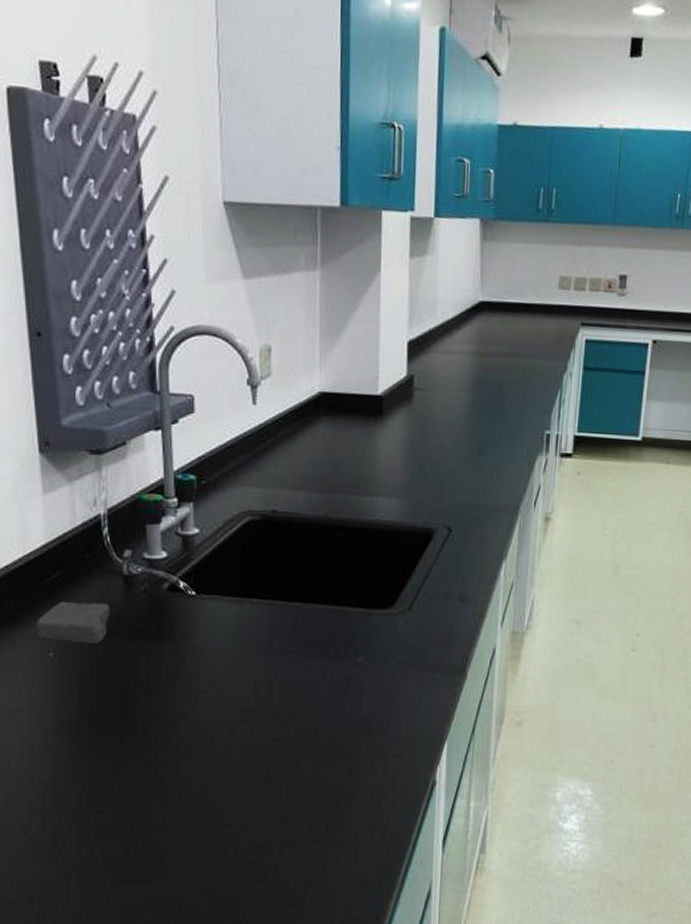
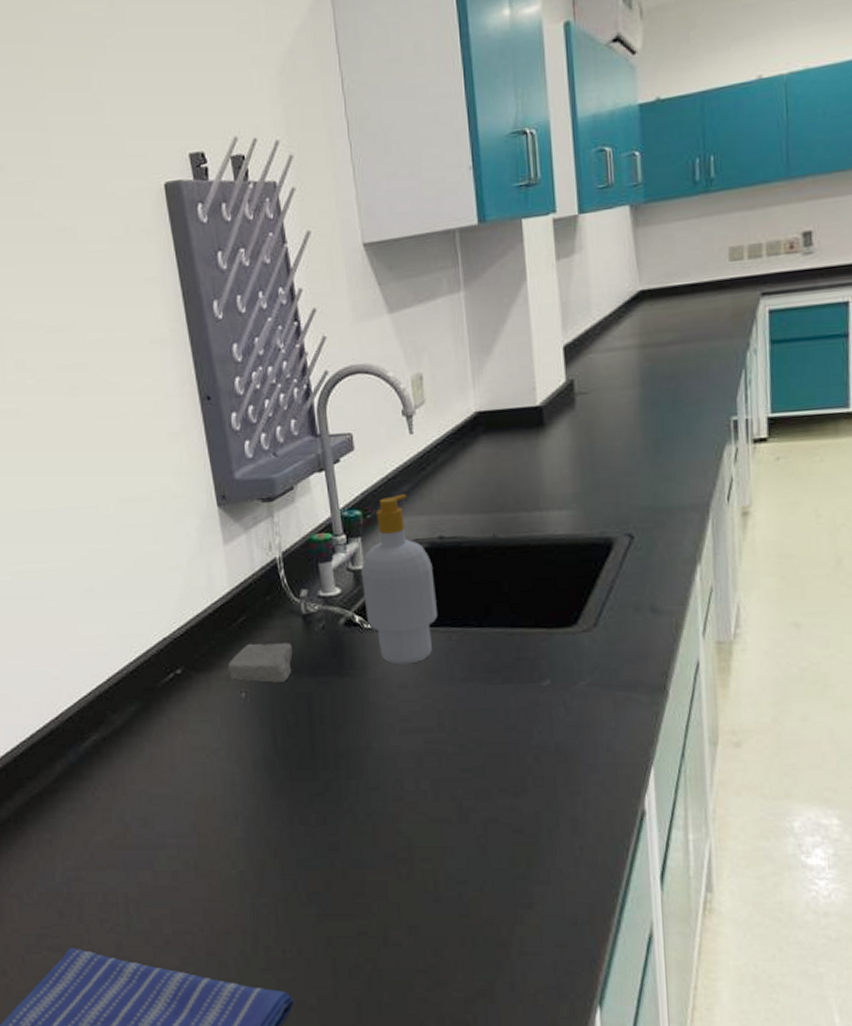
soap bottle: none [190,463,264,634] -> present [361,493,437,664]

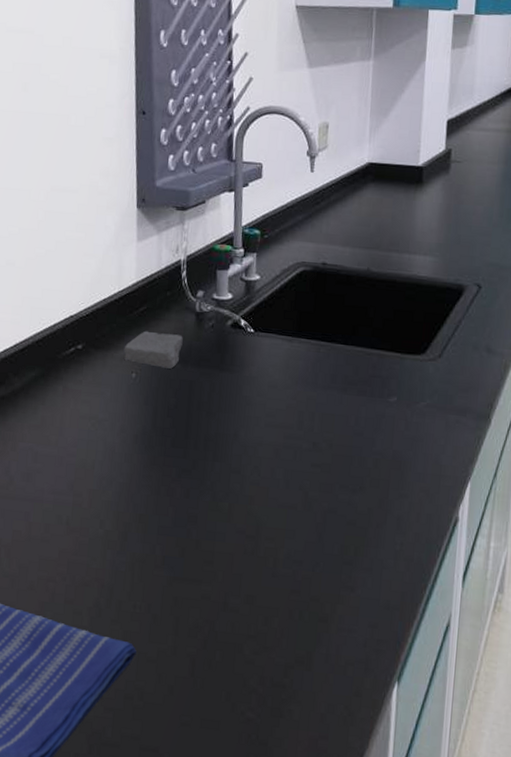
soap bottle: present [361,493,437,664] -> none [251,221,313,368]

